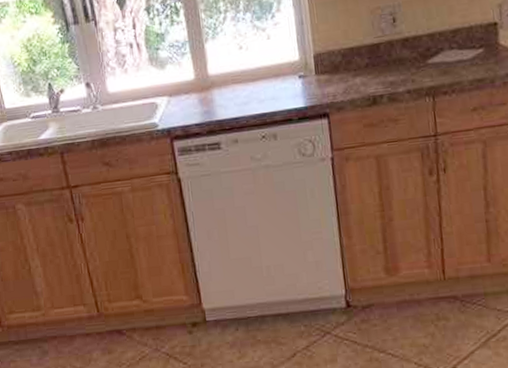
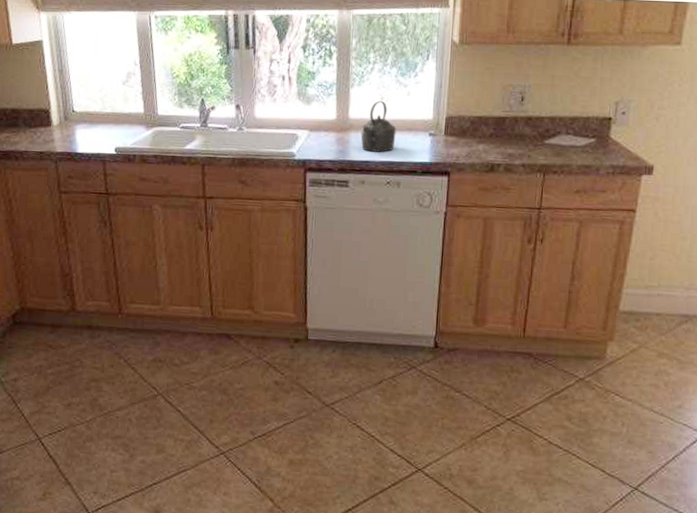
kettle: none [224,50,264,107] -> present [361,100,396,152]

